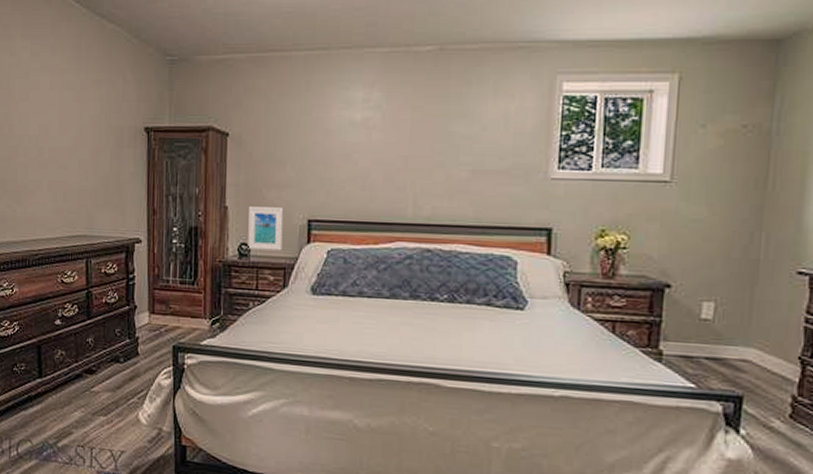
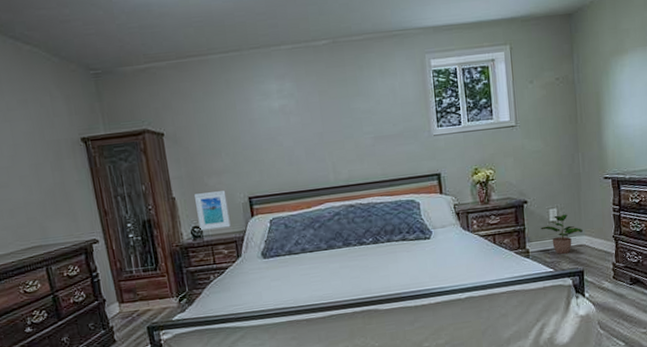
potted plant: none [685,311,752,367] -> present [540,214,584,254]

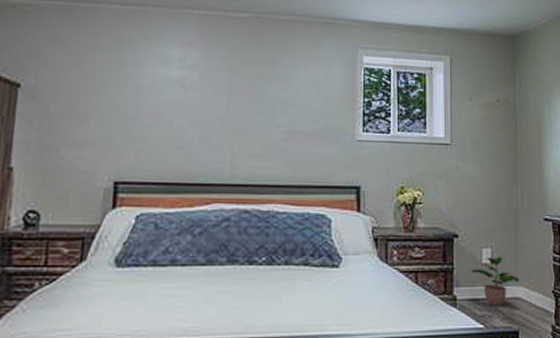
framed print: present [193,190,231,231] -> none [36,167,85,218]

